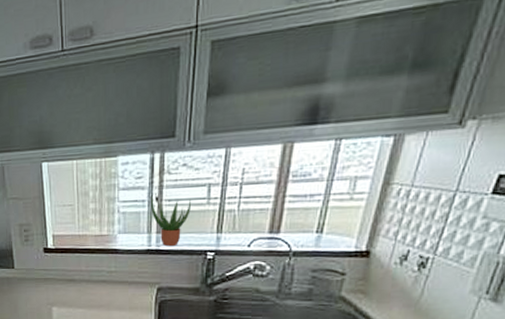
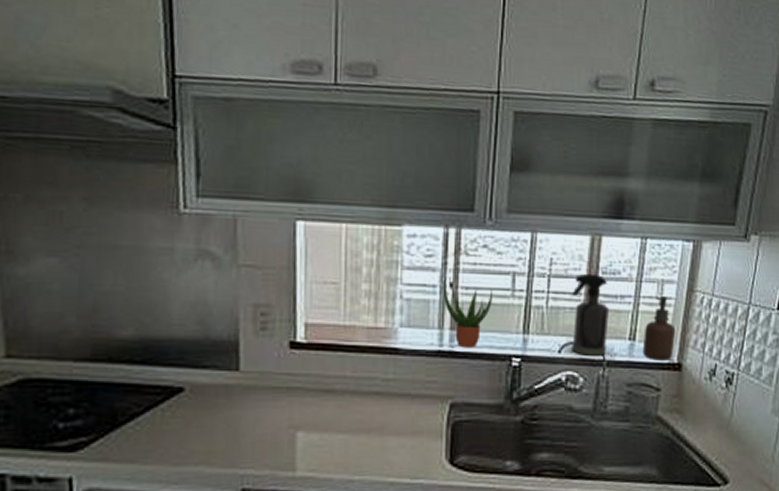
spray bottle: none [260,177,299,248] -> present [572,273,610,356]
soap dispenser: none [329,192,367,251] -> present [642,296,676,362]

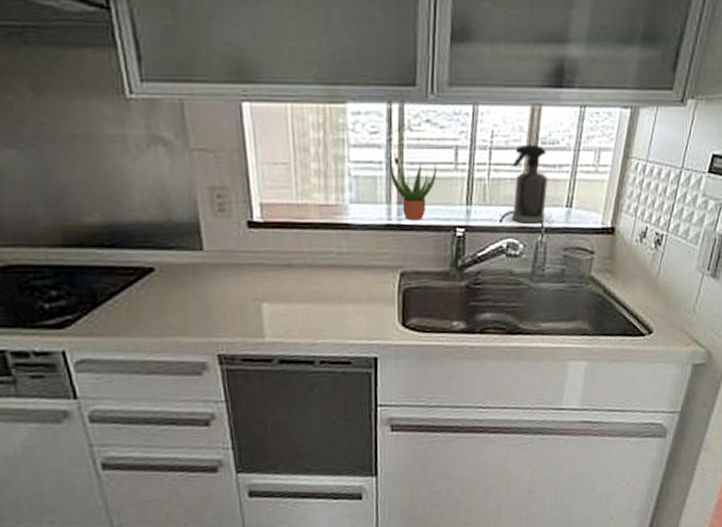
soap dispenser: present [642,296,676,362] -> none [578,164,611,227]

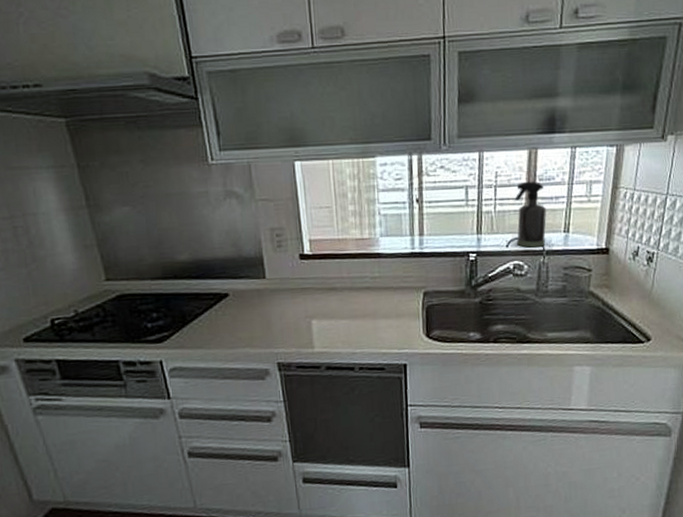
potted plant: present [389,156,438,221] -> none [411,197,451,249]

